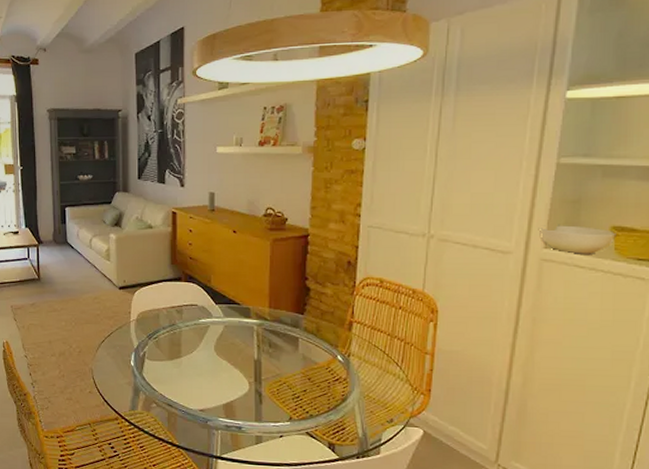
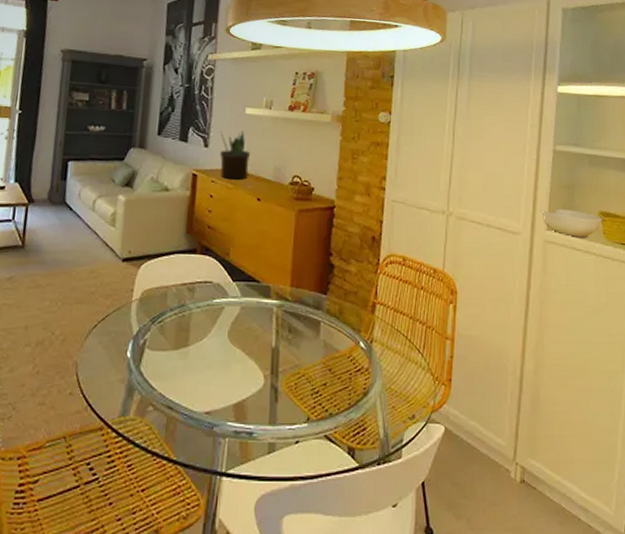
planter: none [194,170,224,215] -> present [219,130,251,180]

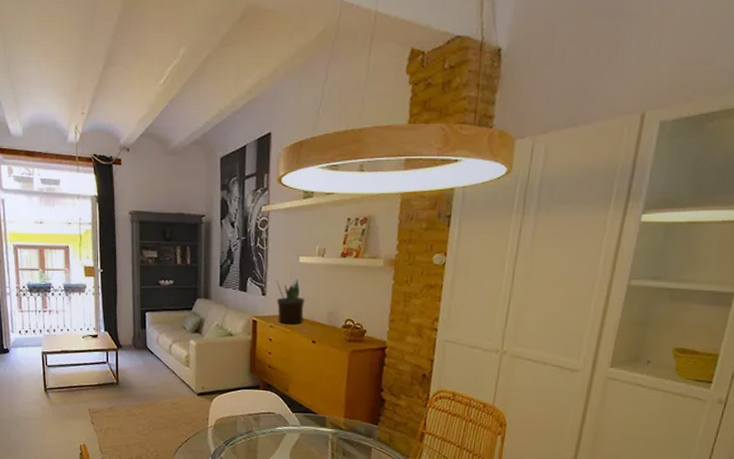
bowl: present [542,207,604,238] -> none [607,345,679,374]

